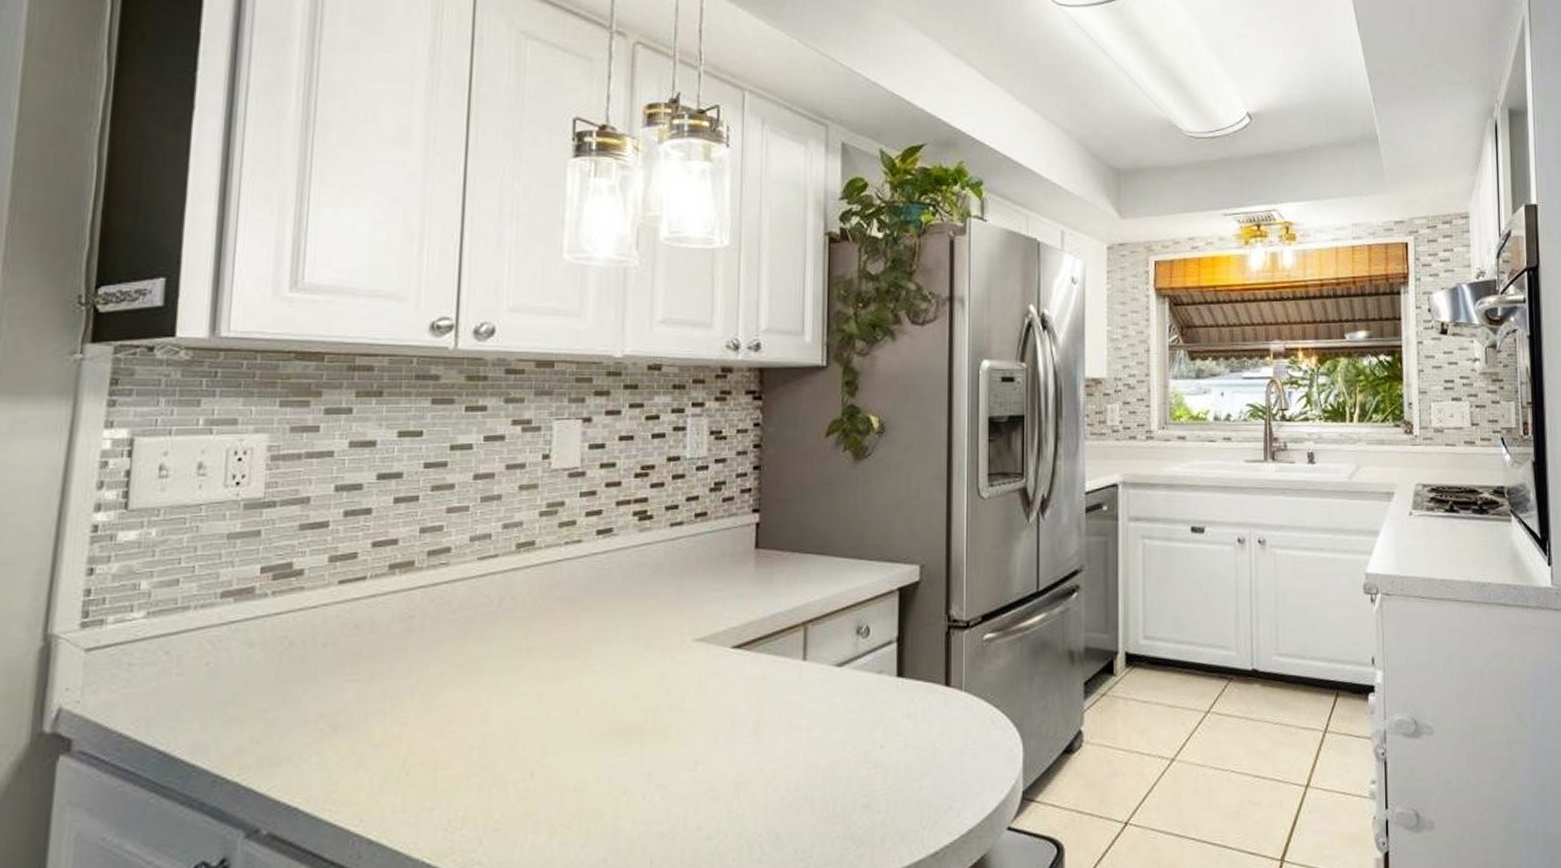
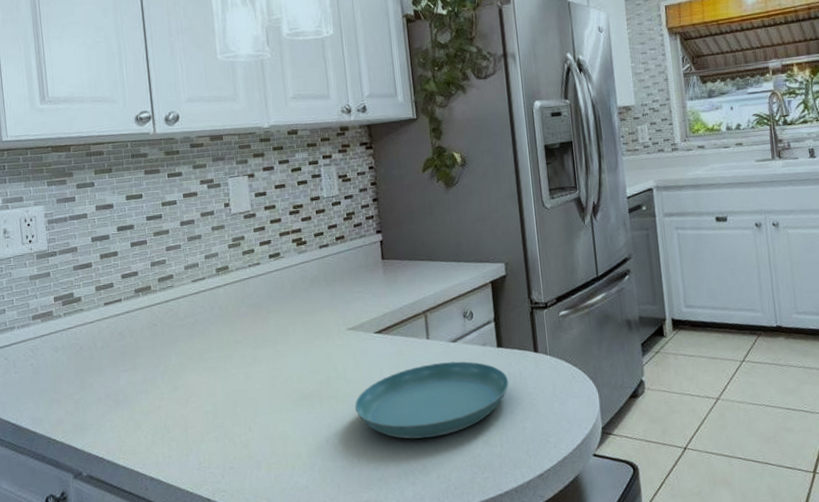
saucer: none [689,693,908,798] -> present [354,361,509,439]

